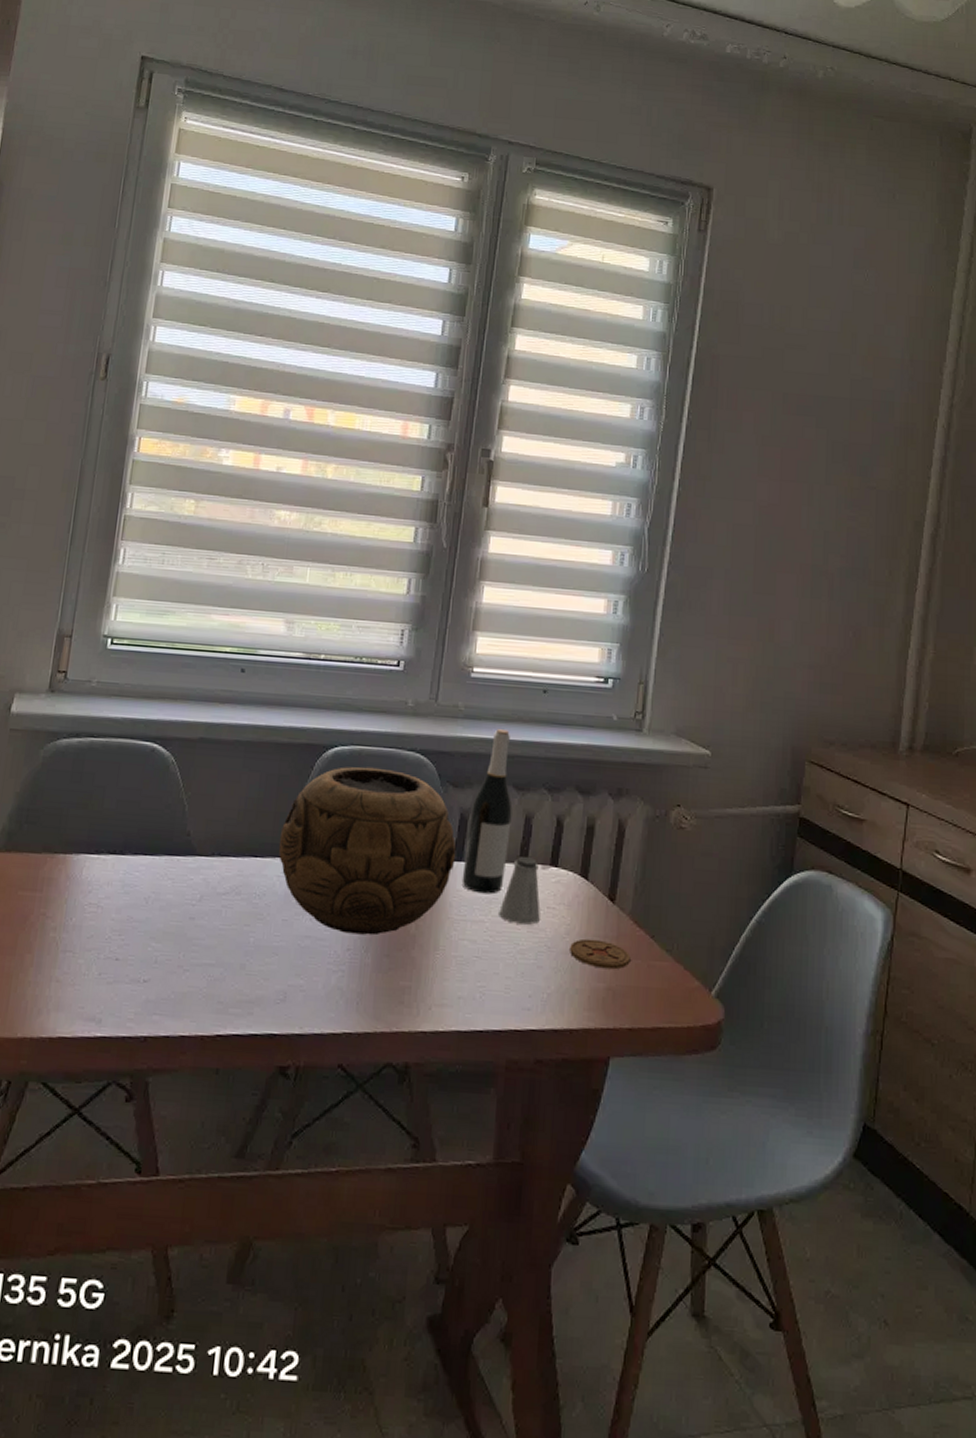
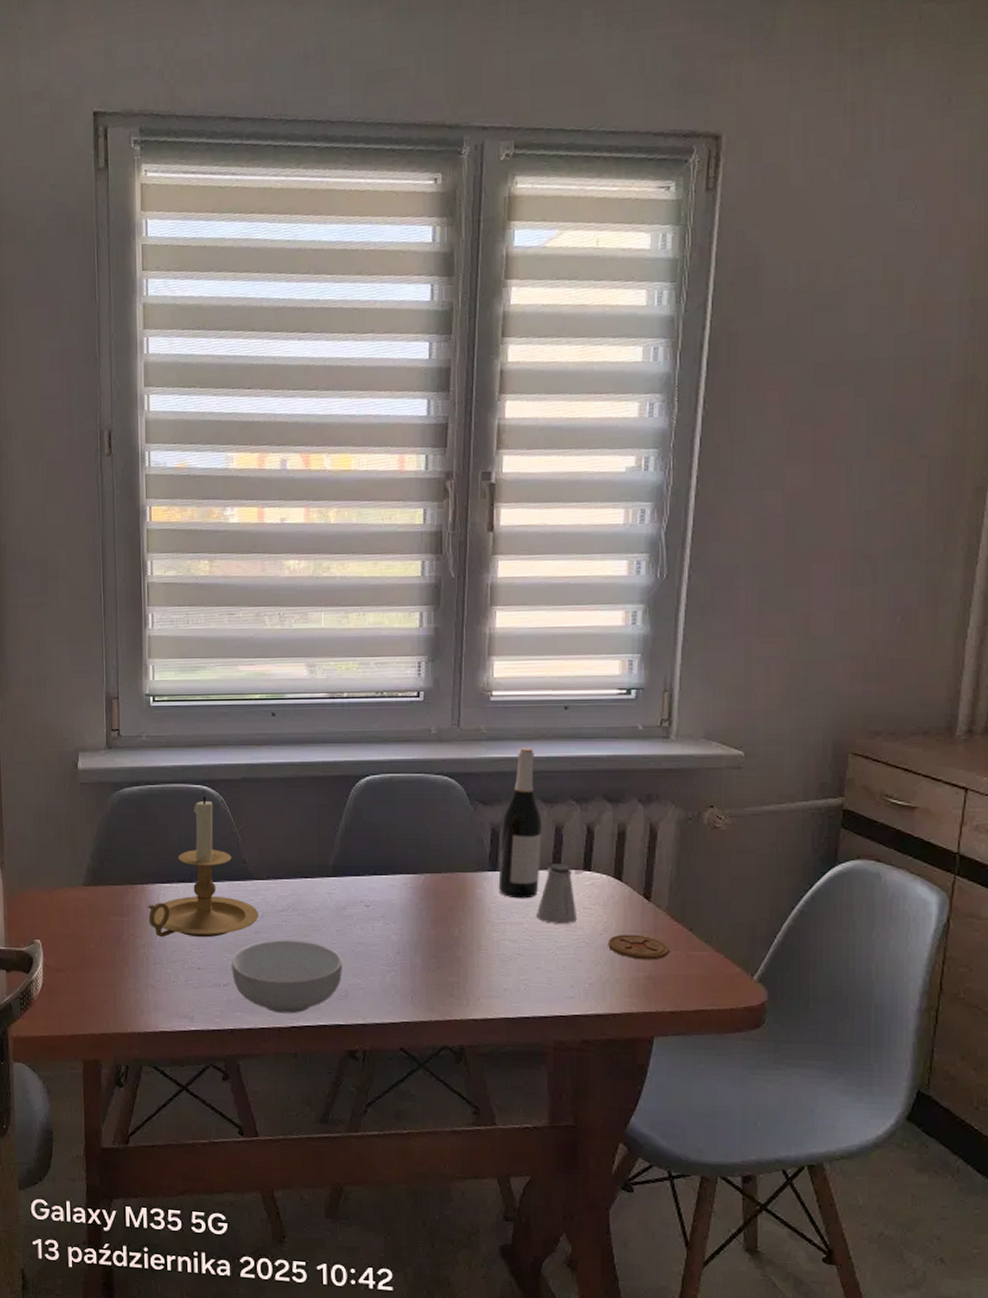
candle holder: none [65,755,196,922] -> present [147,796,258,938]
cereal bowl: none [155,928,285,1020] -> present [231,940,342,1014]
decorative bowl: present [278,767,457,935] -> none [325,792,491,940]

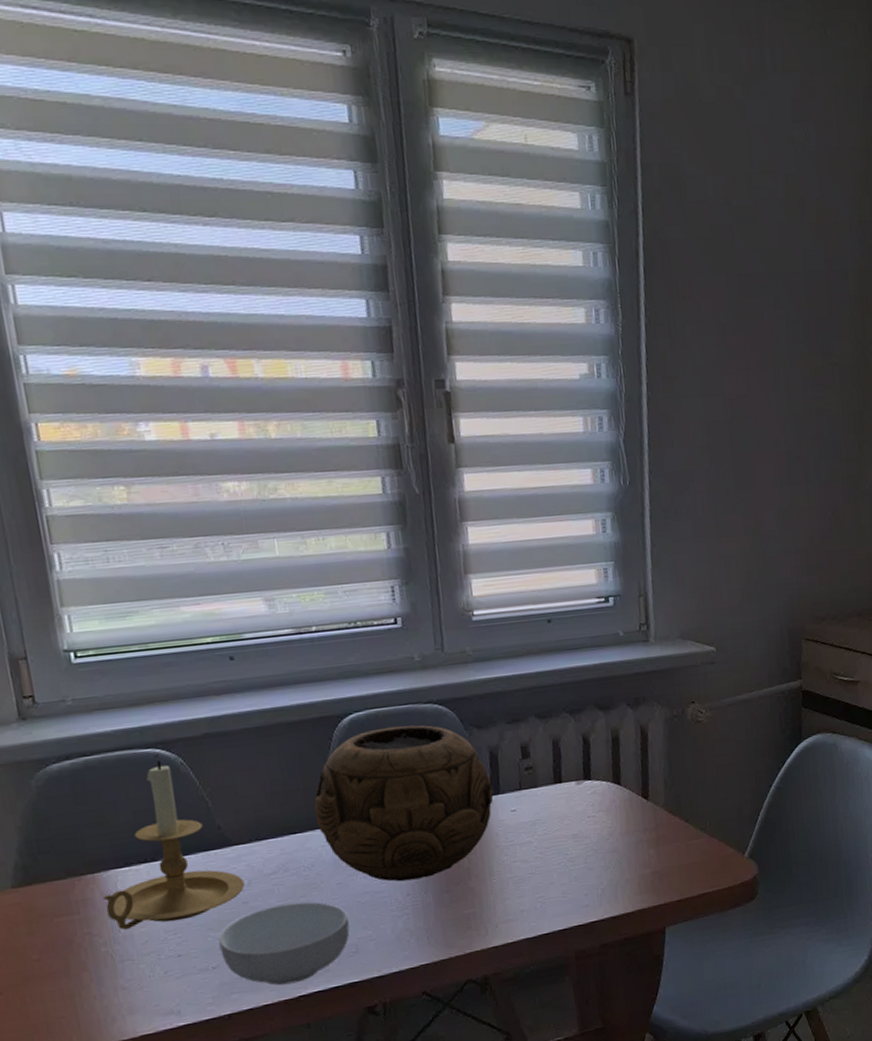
decorative bowl: none [325,792,491,940] -> present [314,725,494,882]
wine bottle: present [498,748,542,899] -> none [499,665,544,819]
saltshaker: present [536,864,577,924] -> none [544,776,583,838]
coaster: present [608,934,669,961] -> none [614,833,671,858]

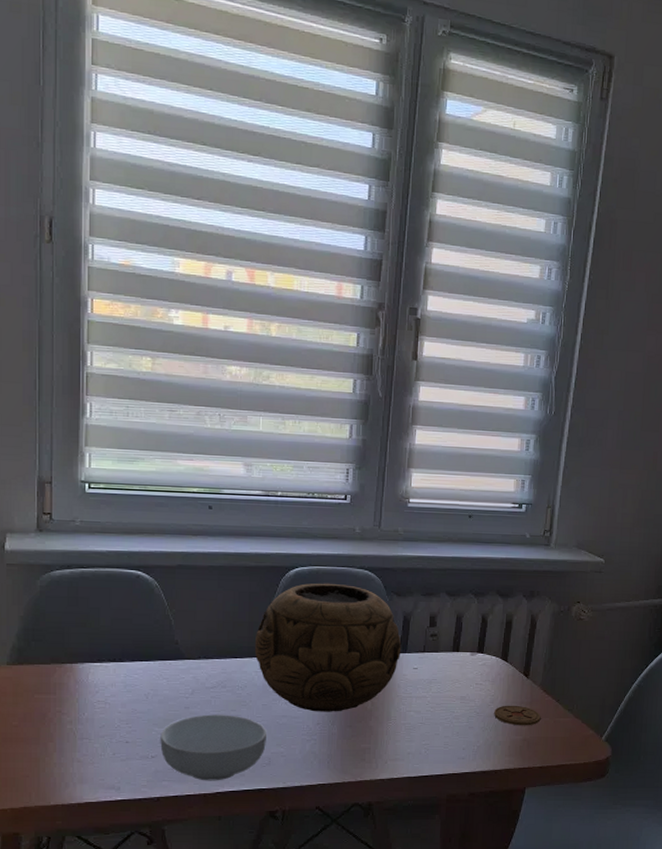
candle holder: present [102,760,245,930] -> none [75,581,188,714]
coaster: none [614,833,671,858] -> present [494,705,541,726]

